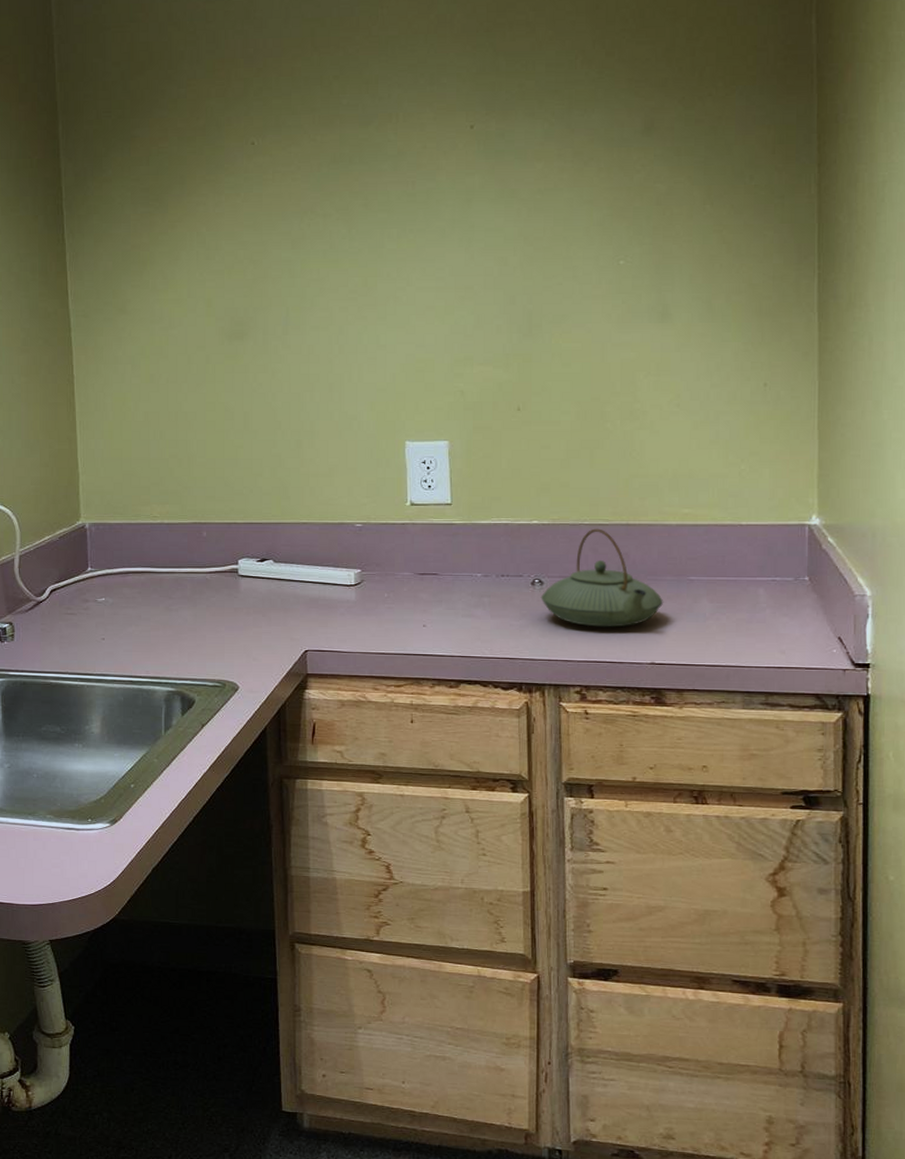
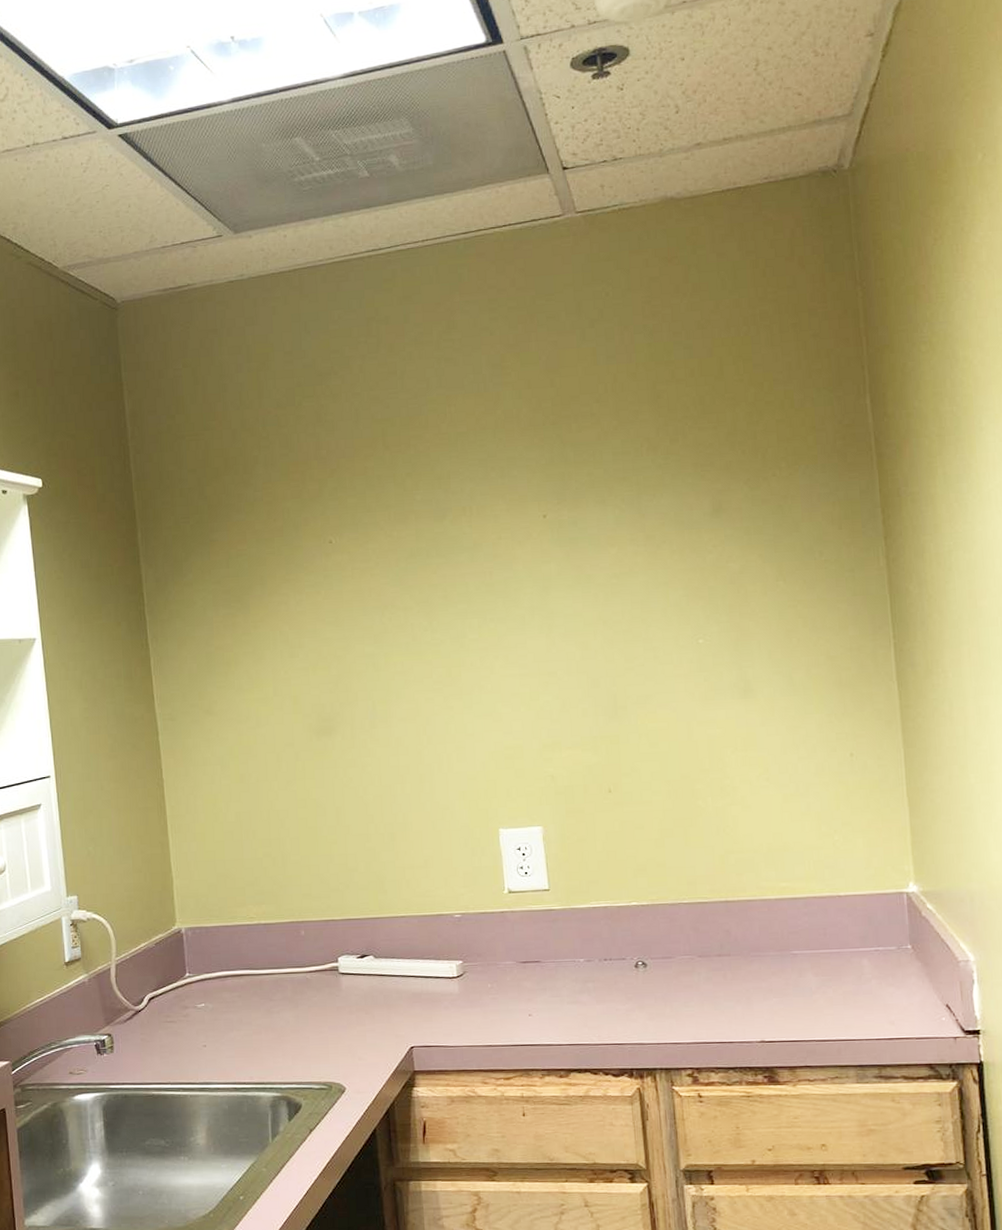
teapot: present [540,528,664,627] -> none [645,907,769,1007]

